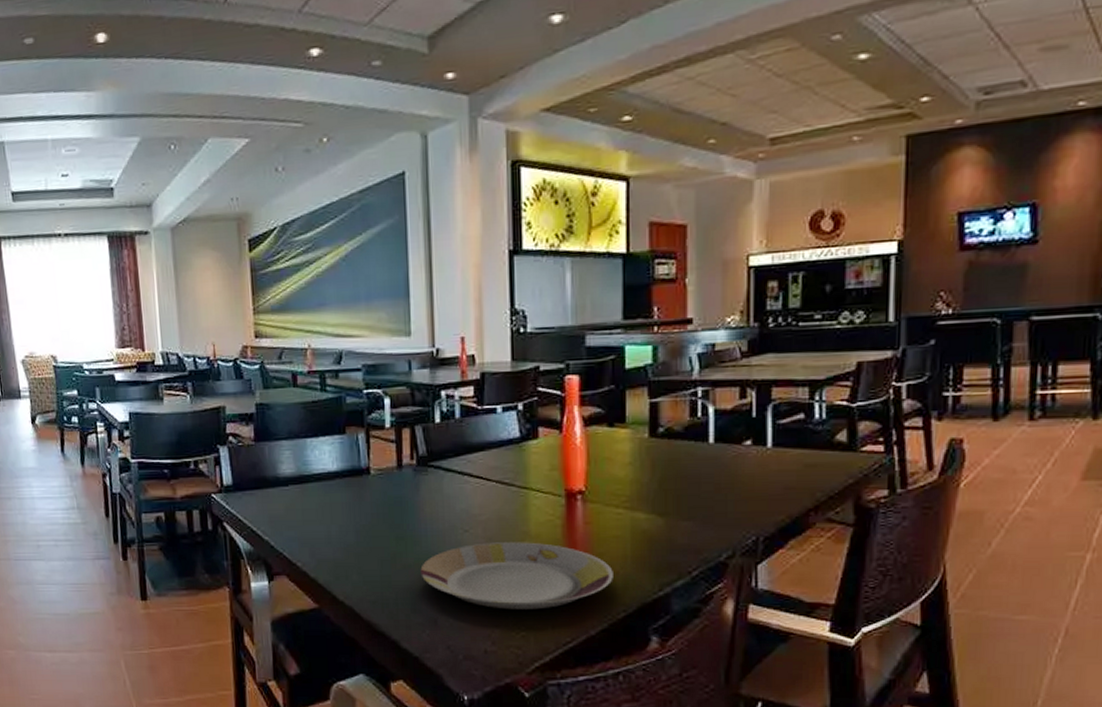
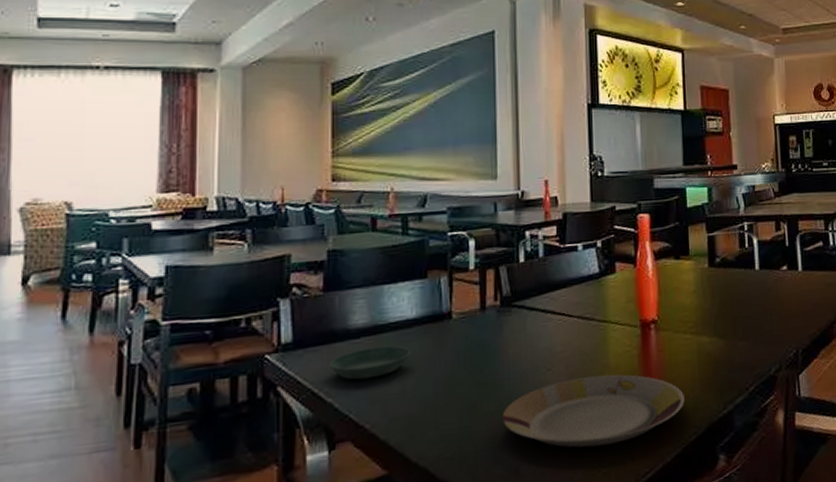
saucer: none [263,495,334,523] -> present [328,346,411,380]

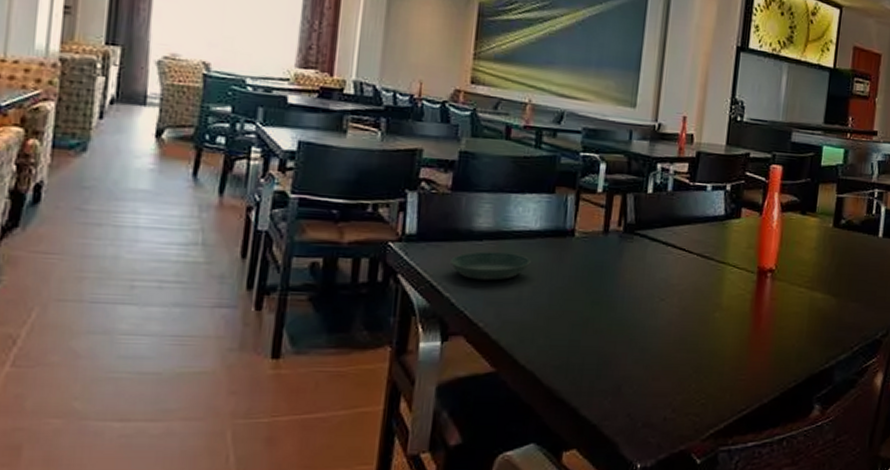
plate: present [502,374,685,448] -> none [611,312,790,378]

